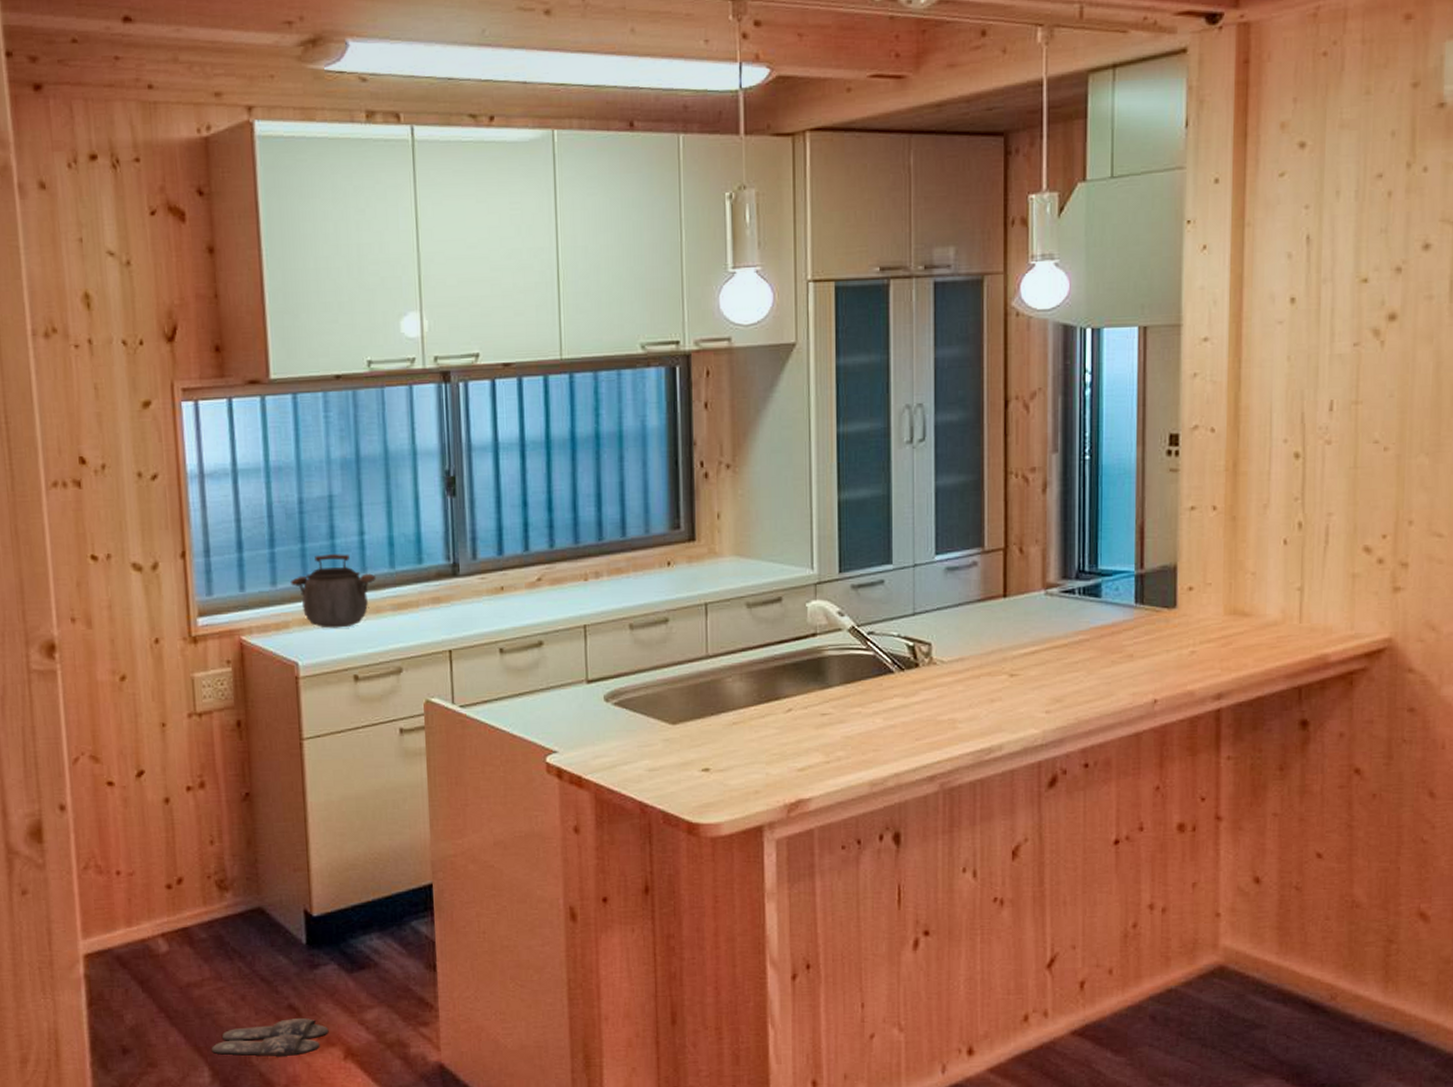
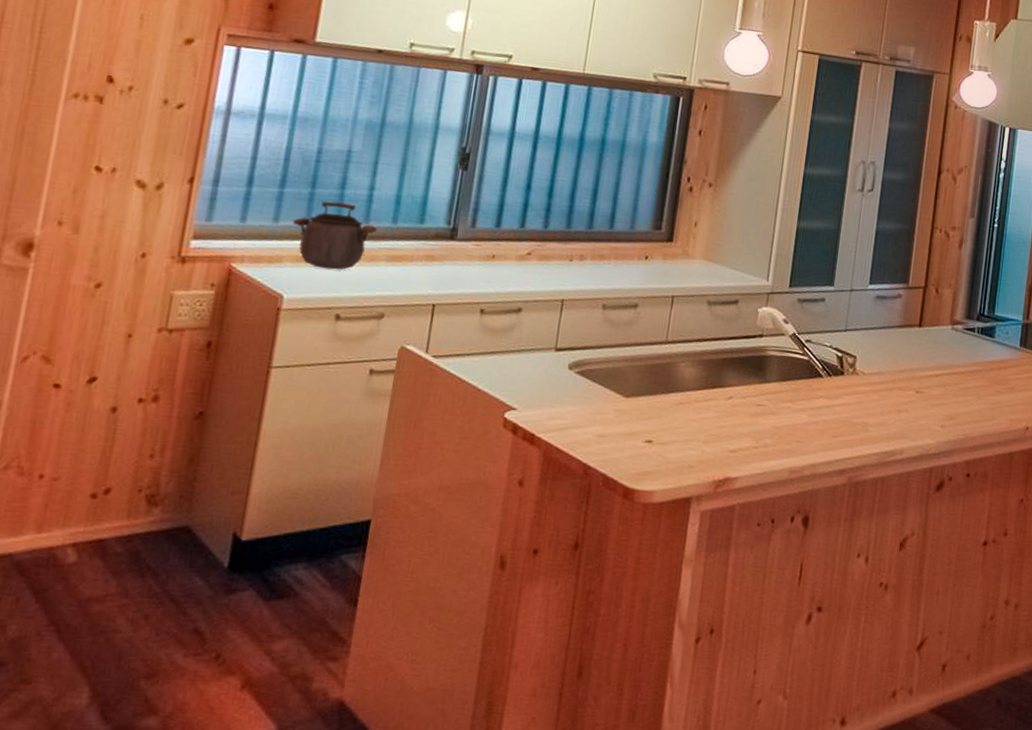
slippers: present [212,1018,329,1056] -> none [98,643,232,682]

